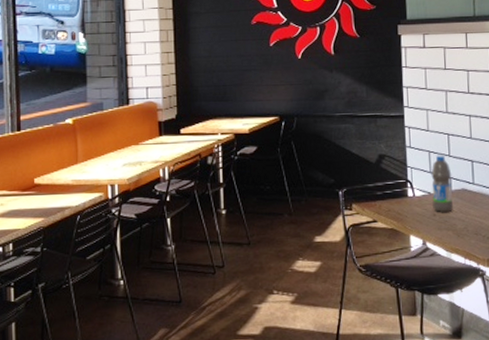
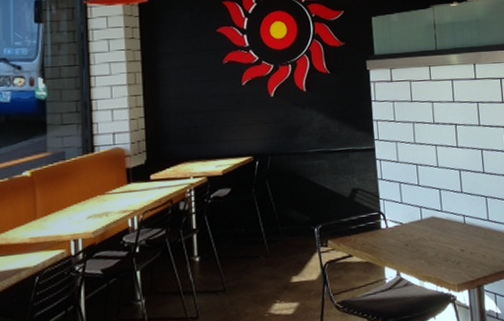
water bottle: present [431,155,454,213] -> none [402,185,425,242]

